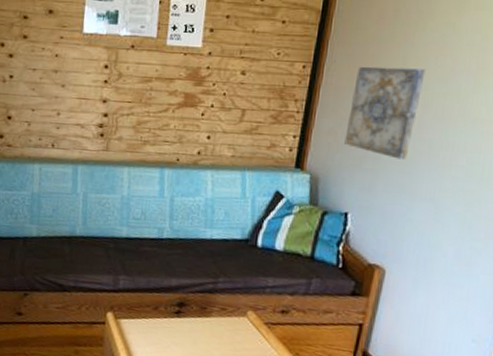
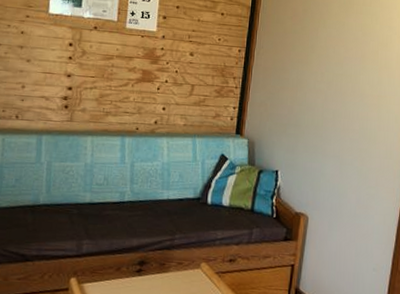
wall art: present [344,66,426,160] -> none [273,51,327,126]

